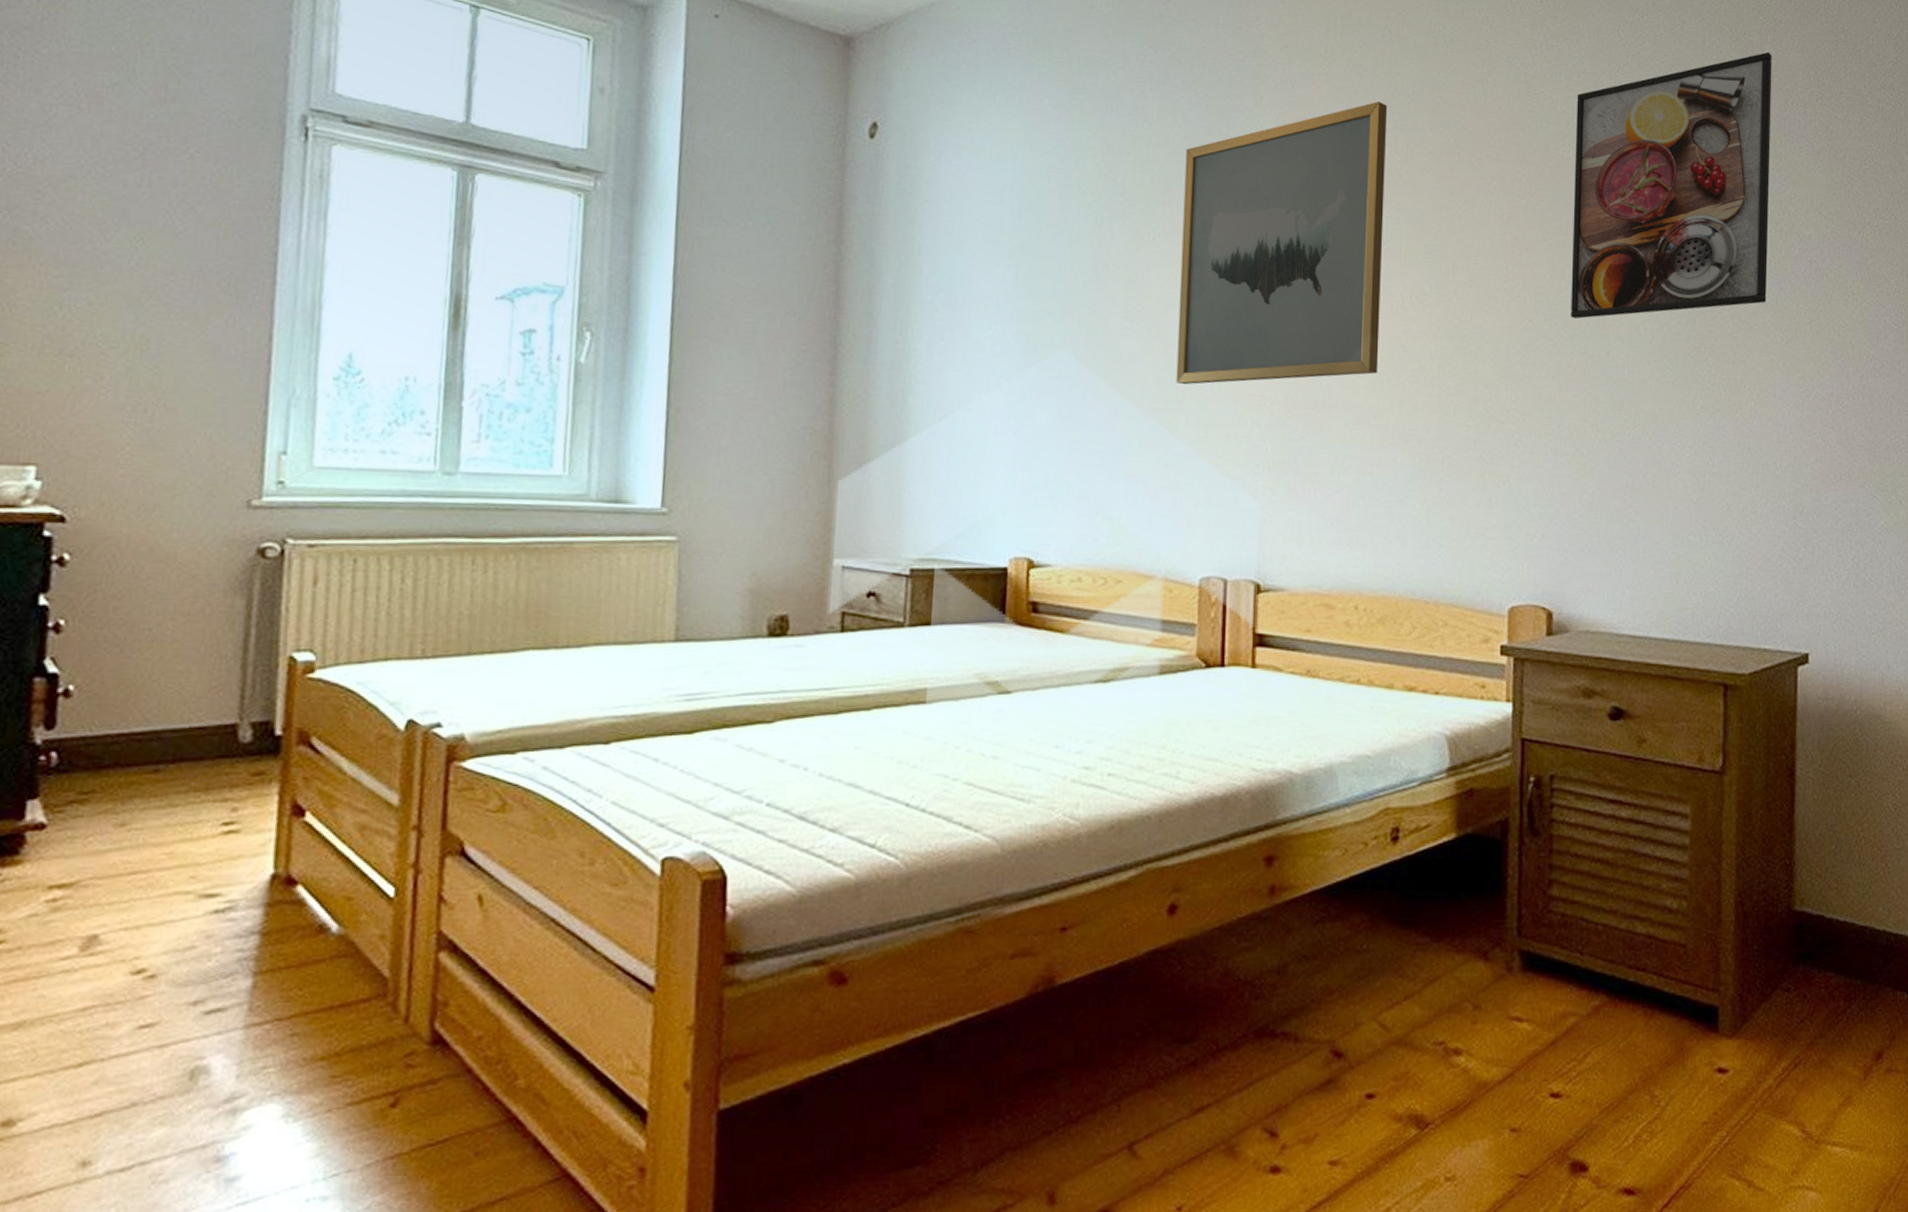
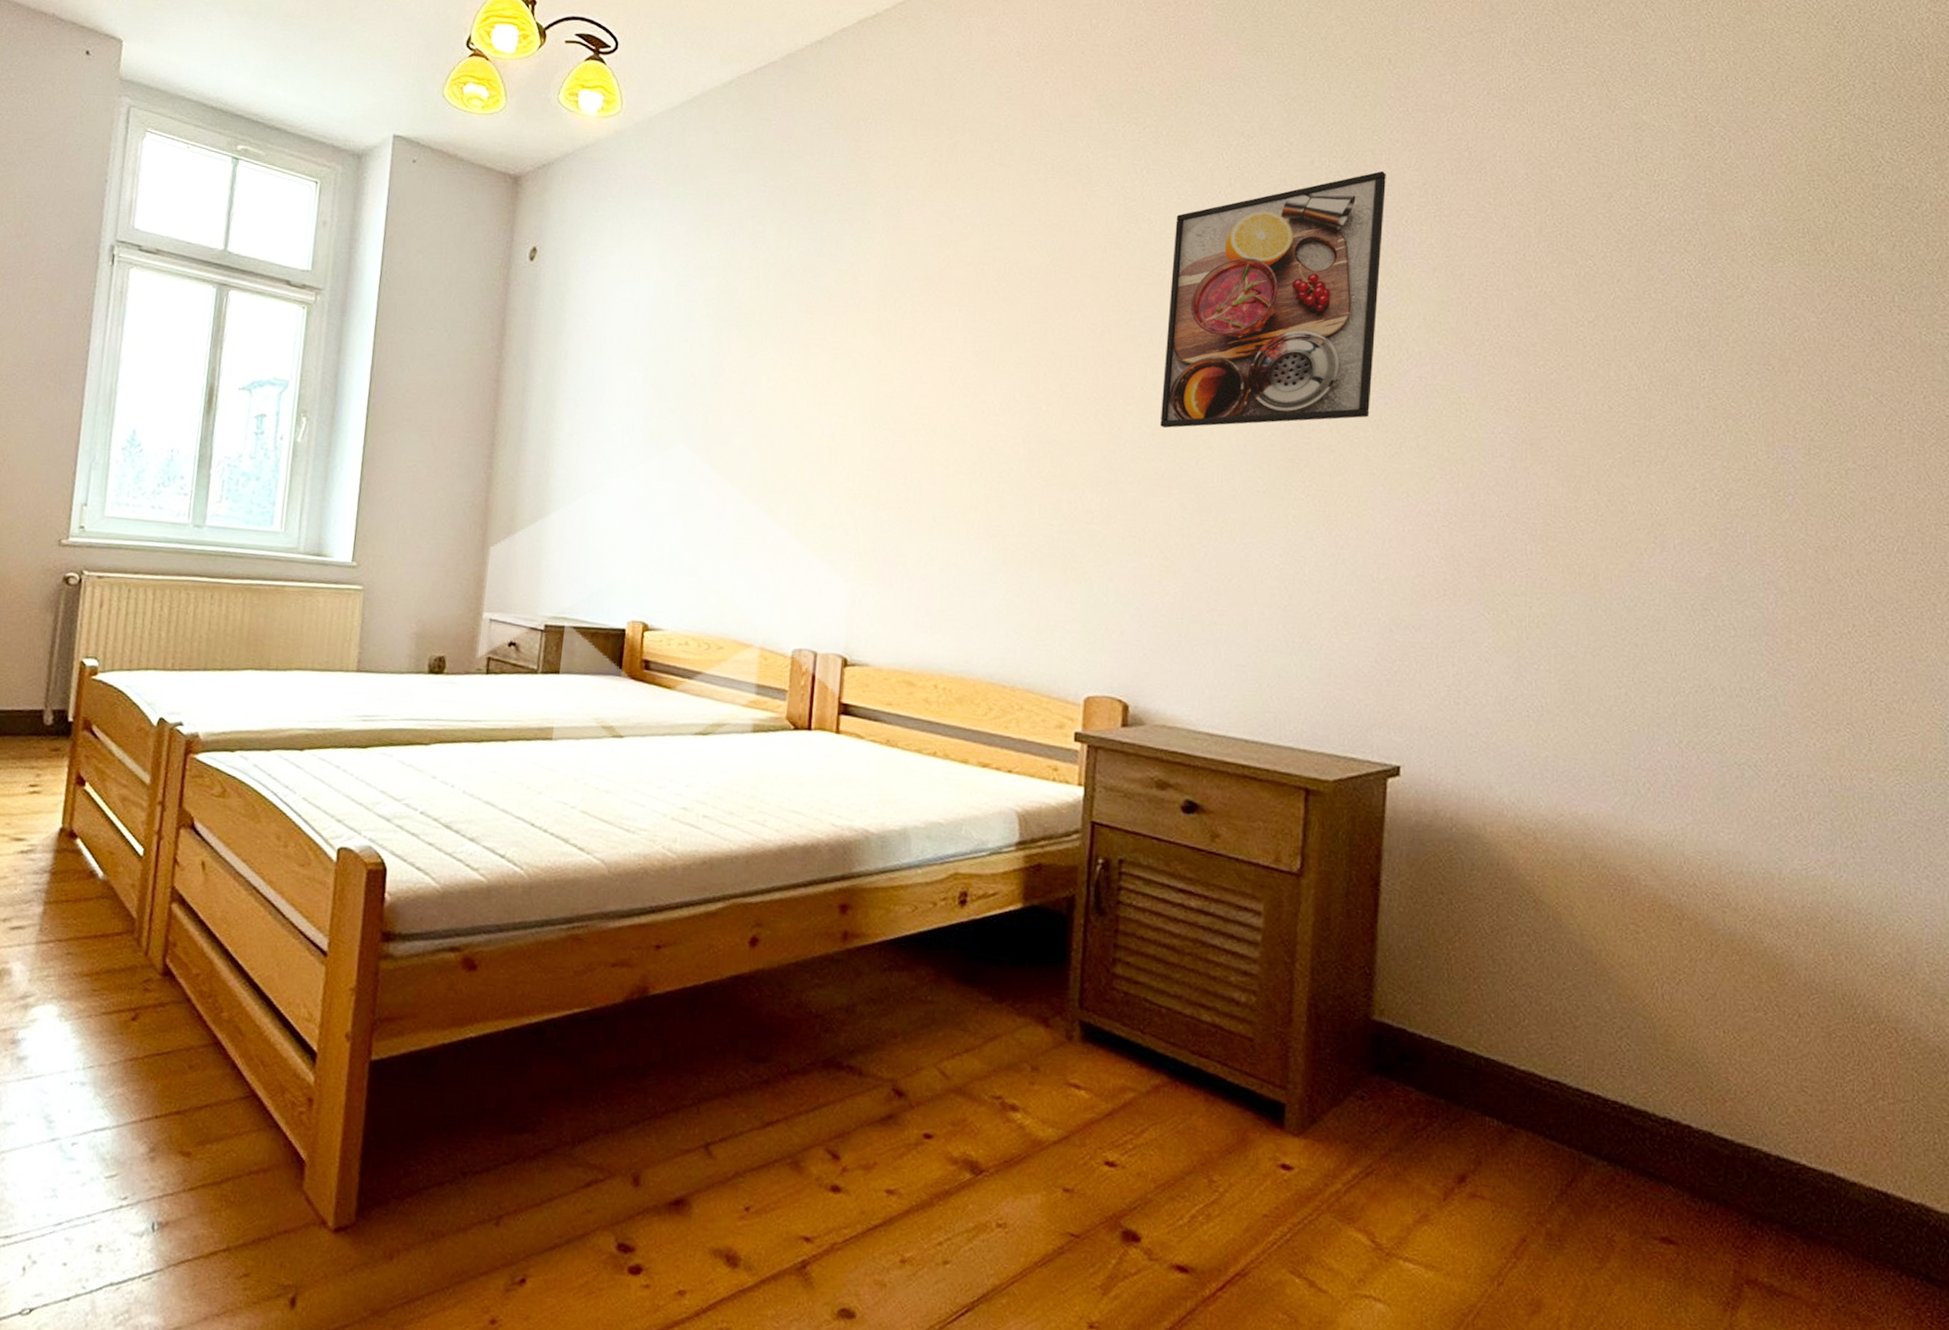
wall art: present [1176,101,1388,385] -> none [779,224,988,478]

